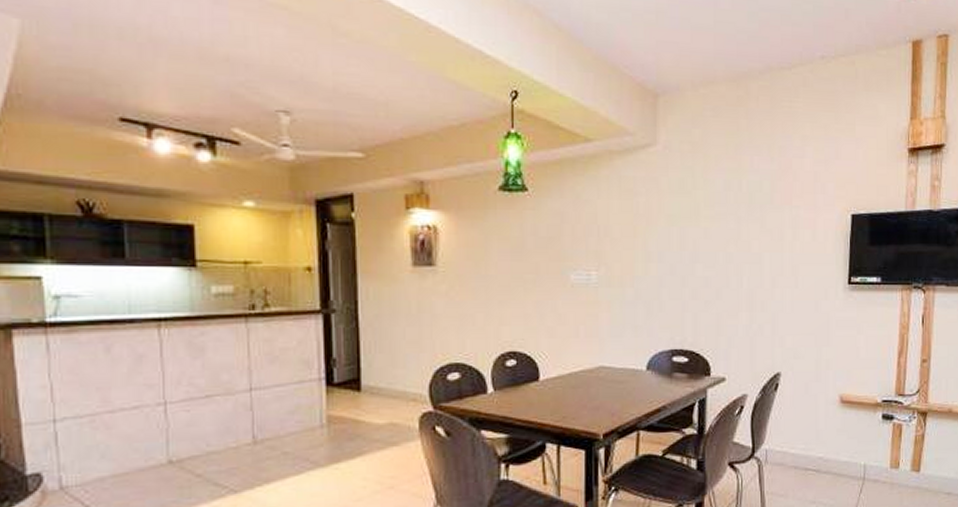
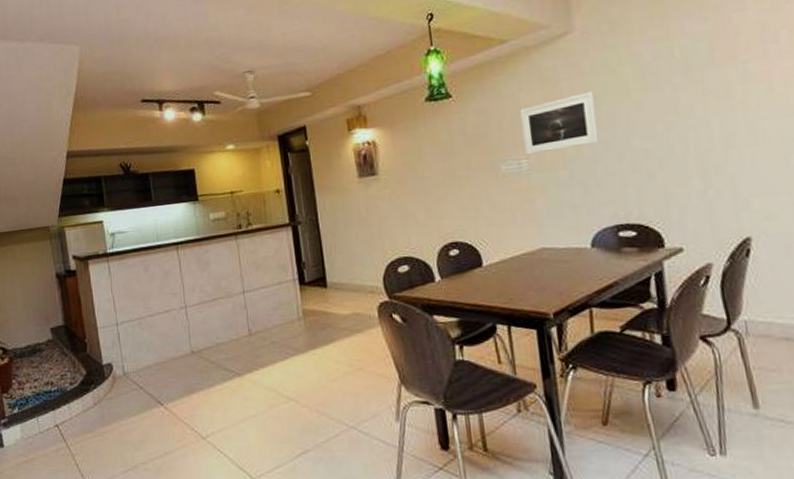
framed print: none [595,211,668,267] -> present [520,91,599,156]

